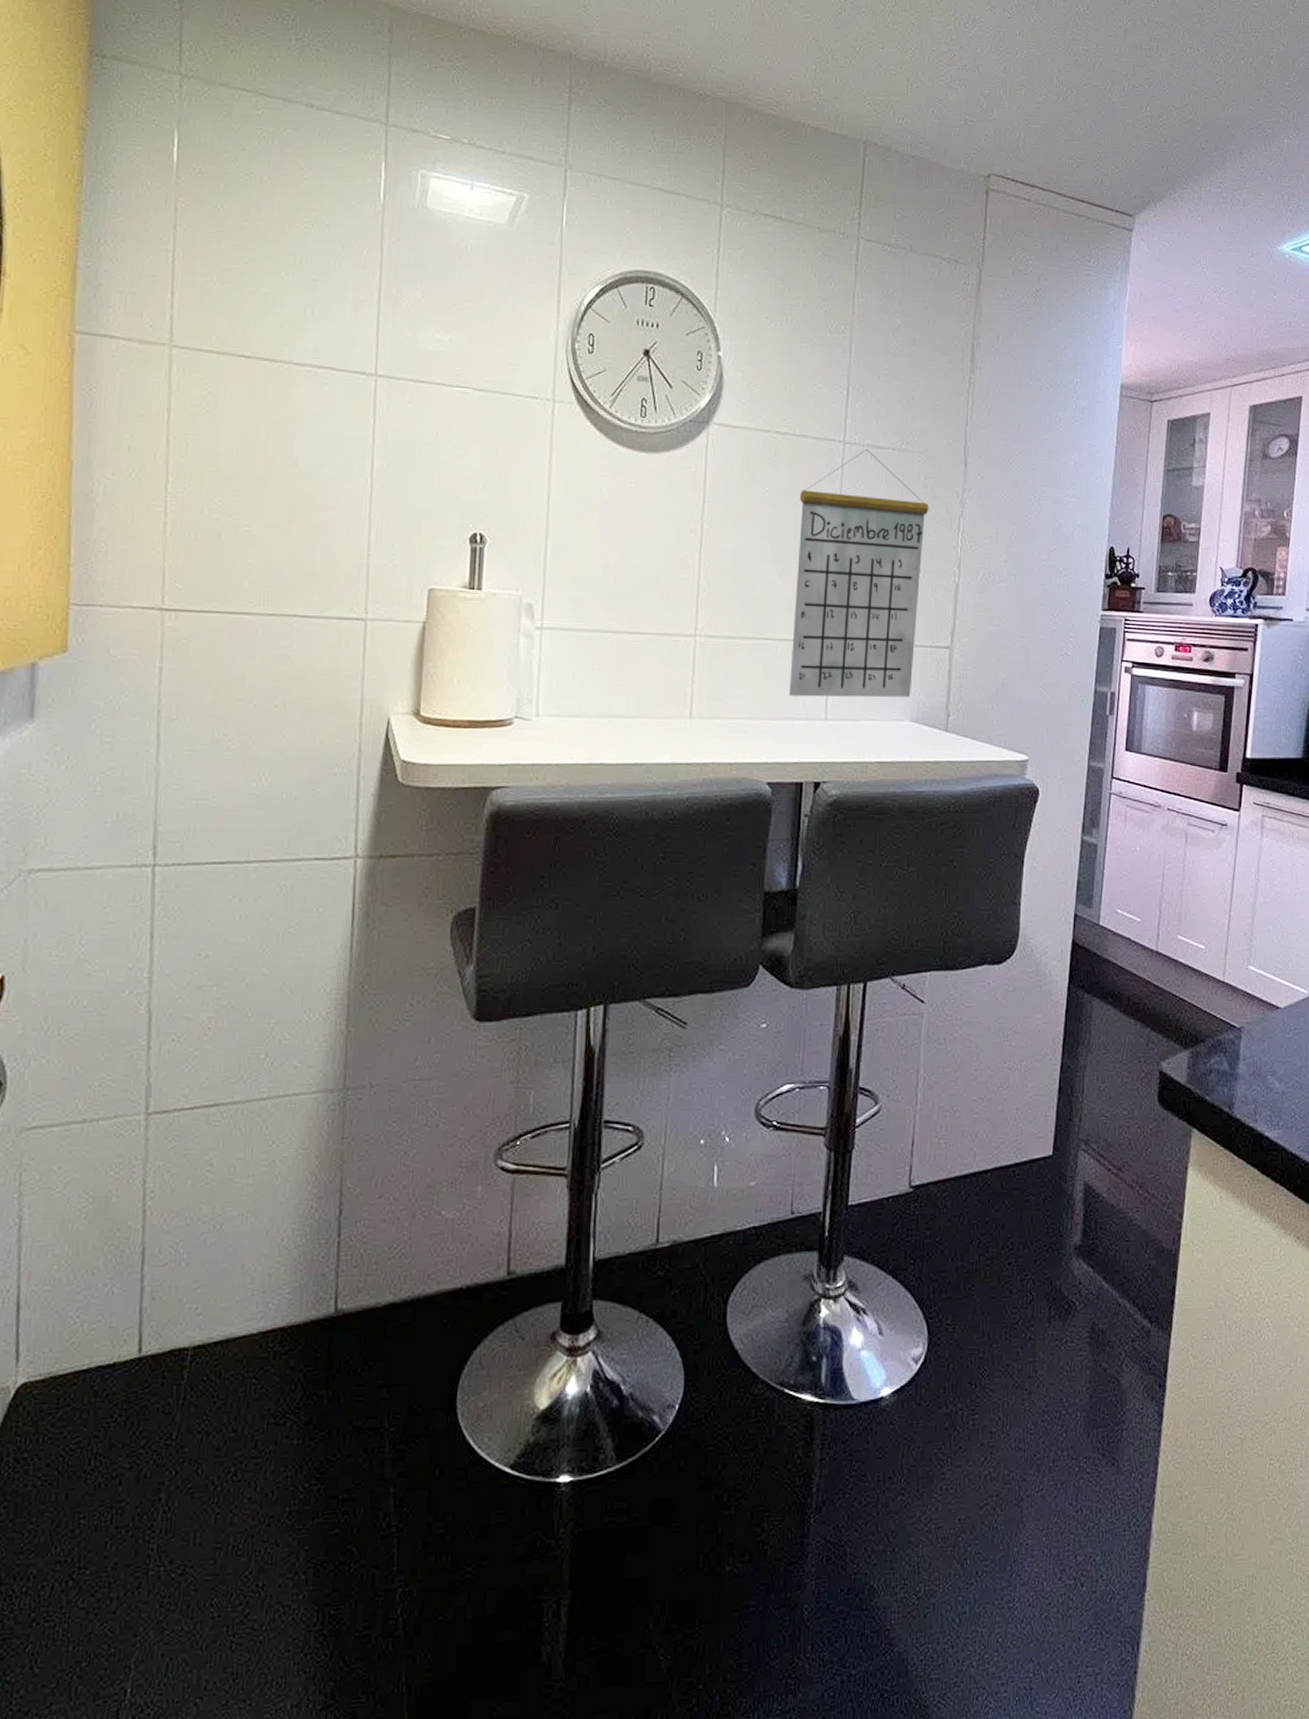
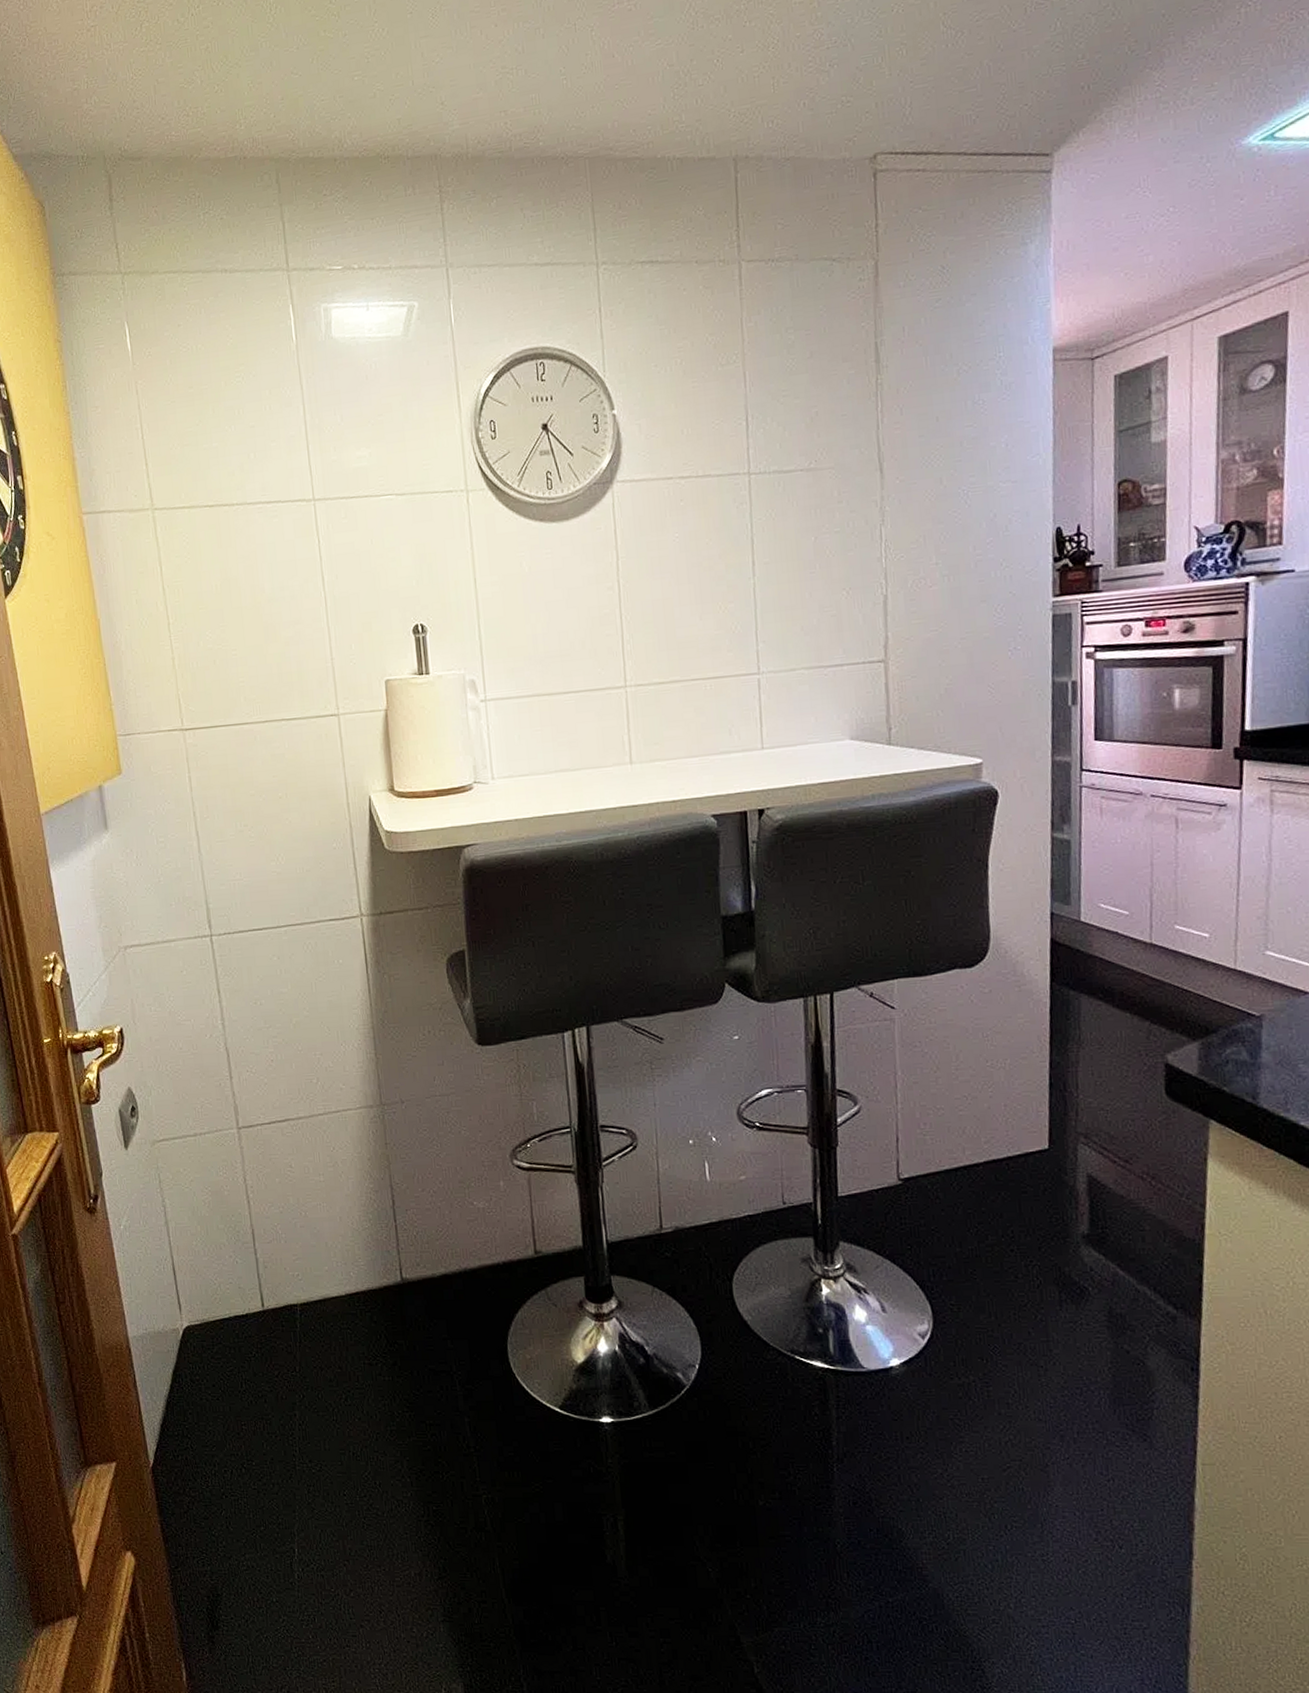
calendar: present [789,448,929,698] -> none [710,475,848,731]

